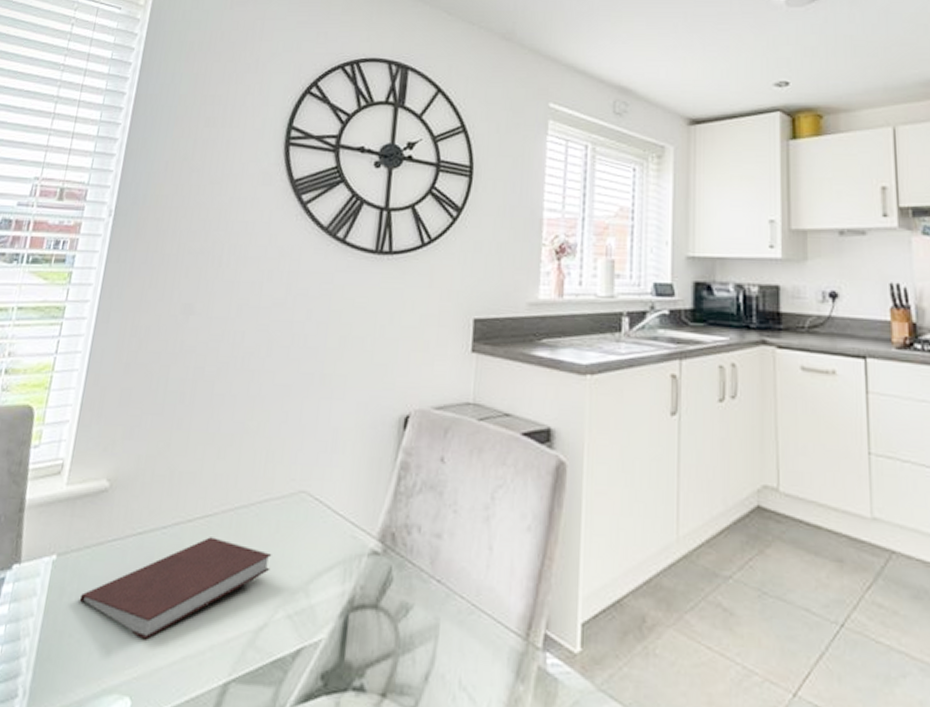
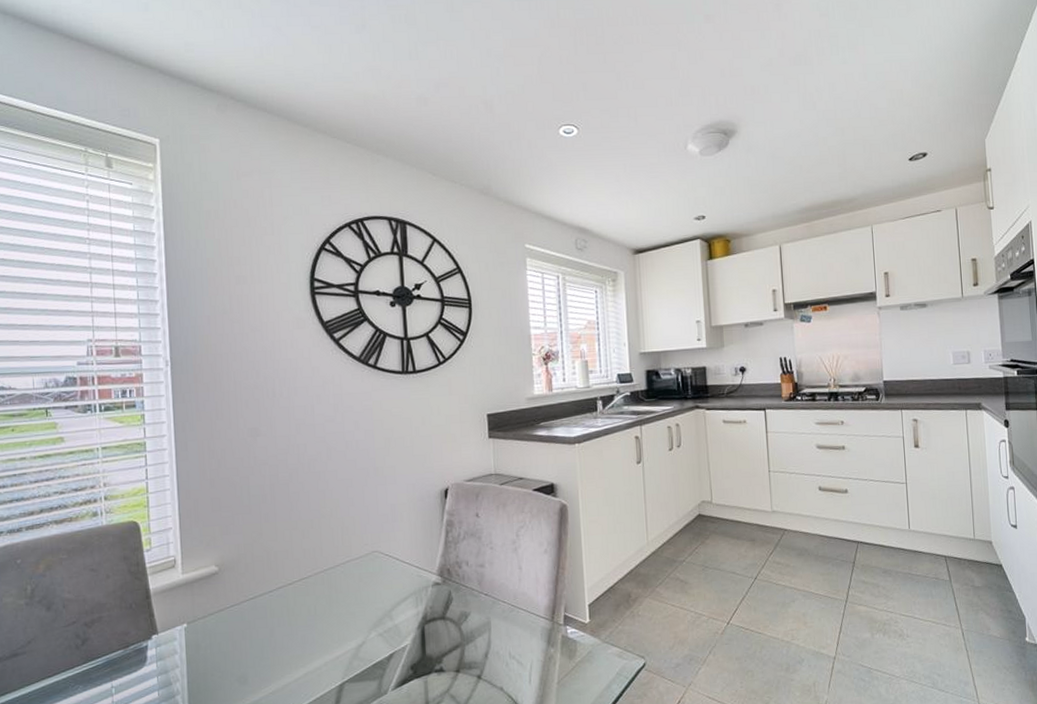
notebook: present [79,537,272,640] -> none [213,592,360,668]

